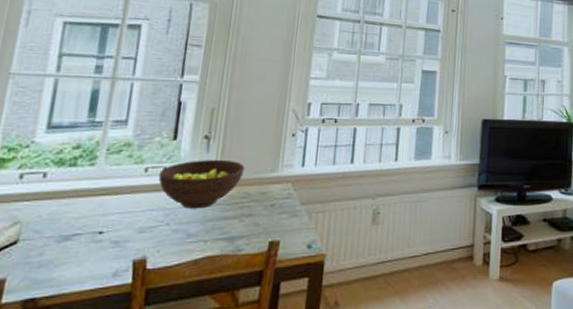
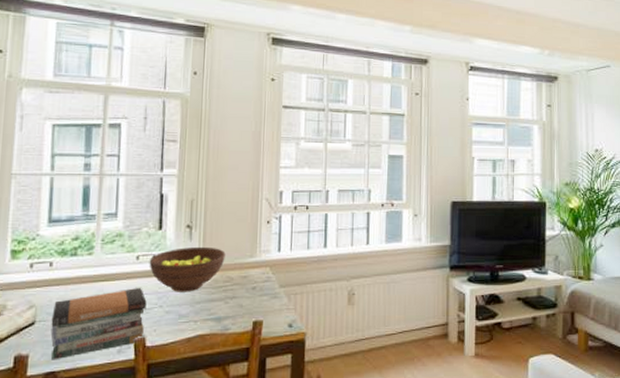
book stack: none [33,202,152,285] -> present [50,287,147,360]

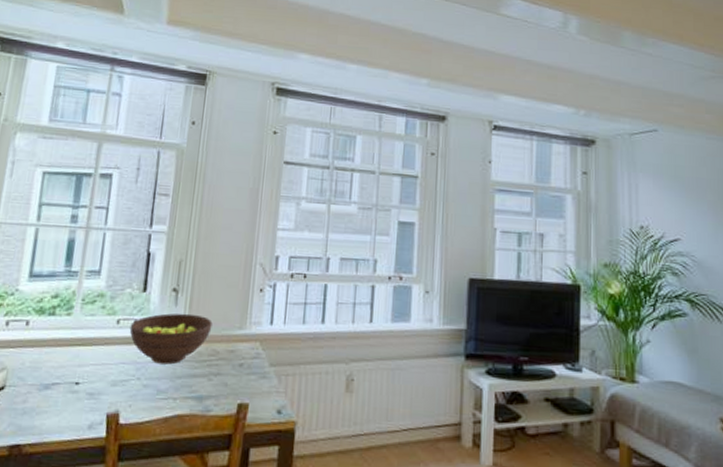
book stack: present [50,287,147,360] -> none [18,355,124,432]

